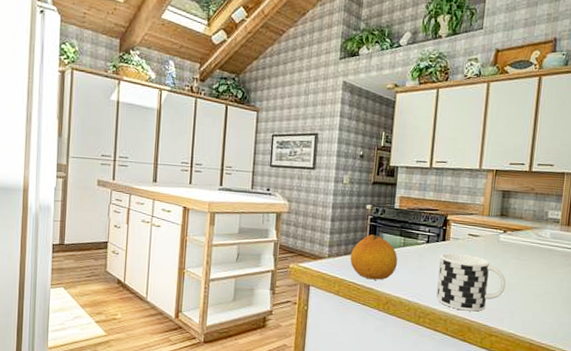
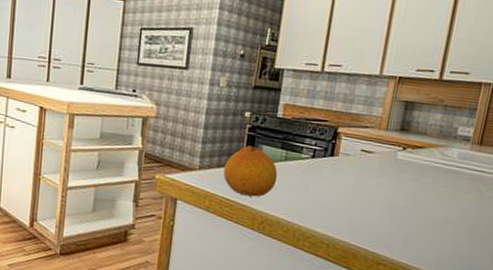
cup: present [436,253,506,312] -> none [319,170,401,237]

